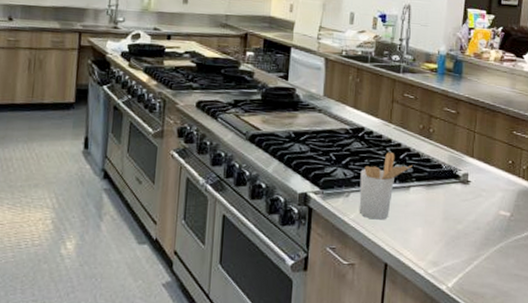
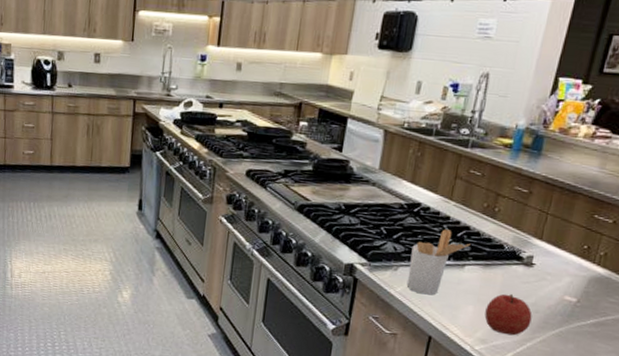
fruit: none [433,212,475,255] -> present [484,293,532,336]

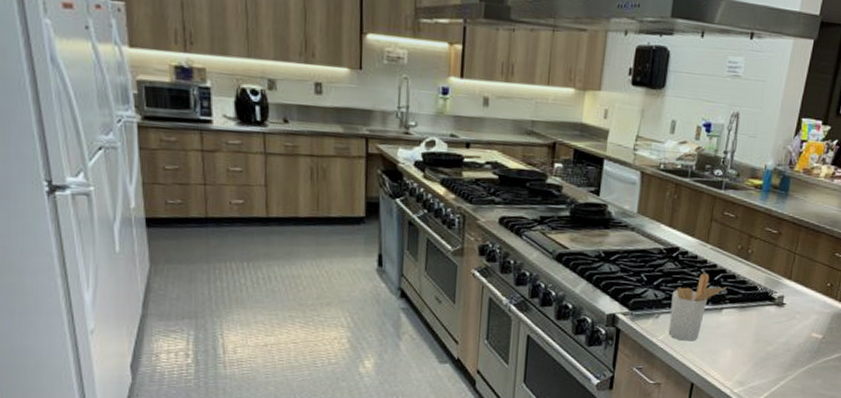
fruit: present [484,293,532,336] -> none [742,334,785,376]

